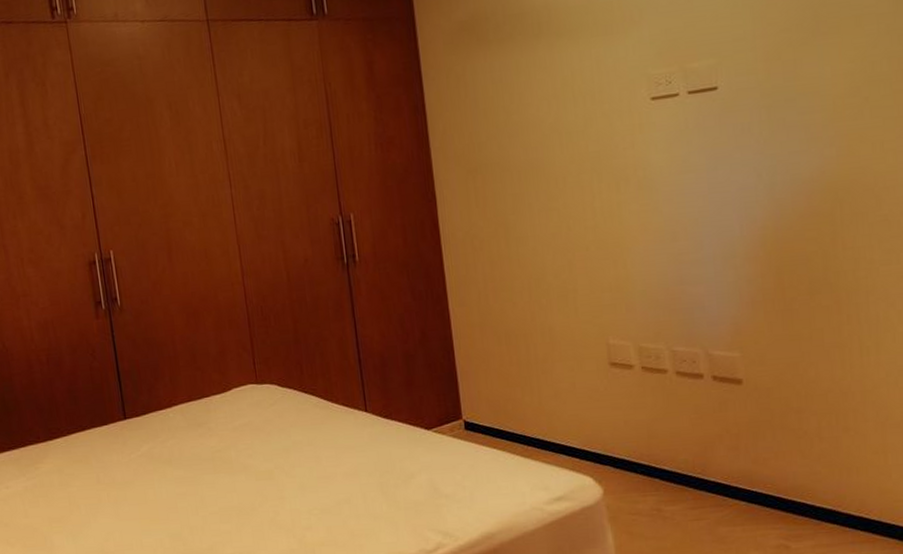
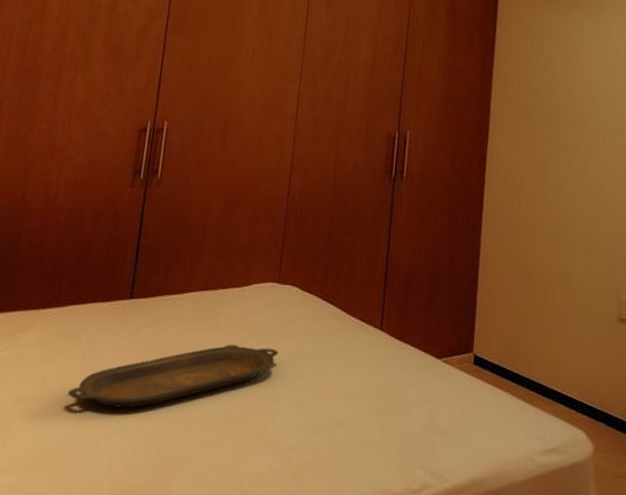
serving tray: none [92,443,273,516] -> present [67,344,279,409]

